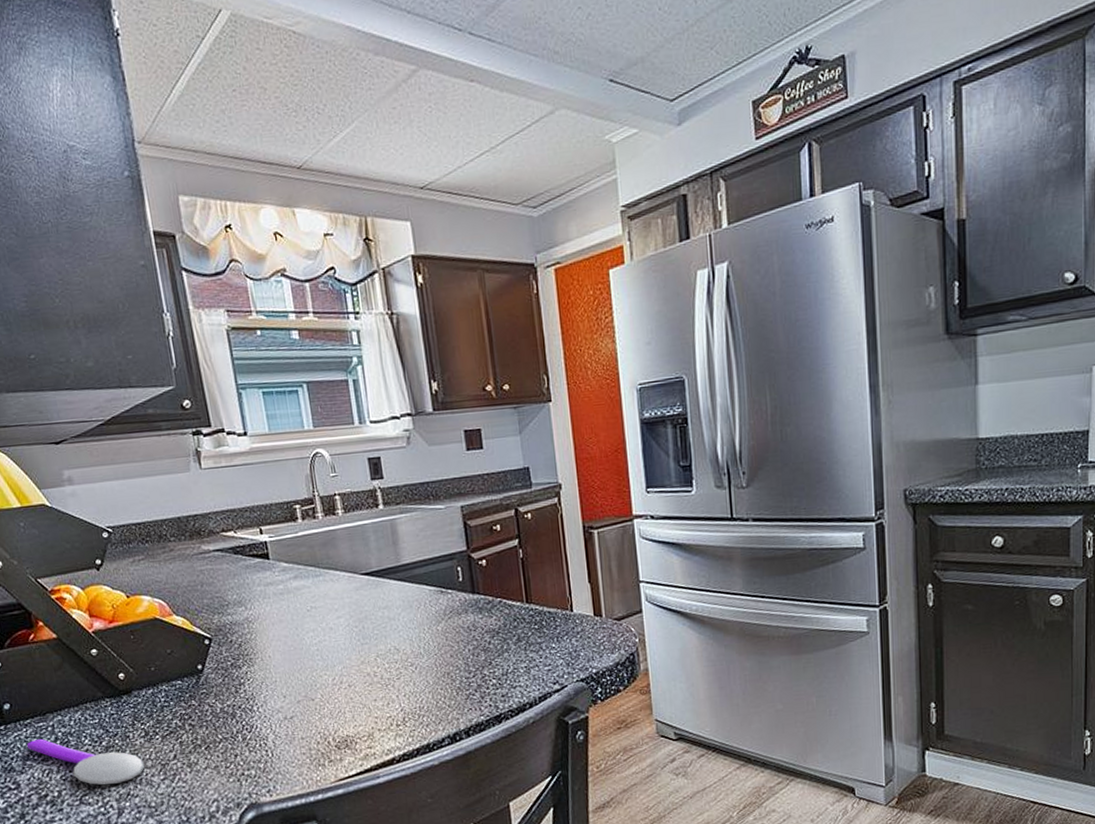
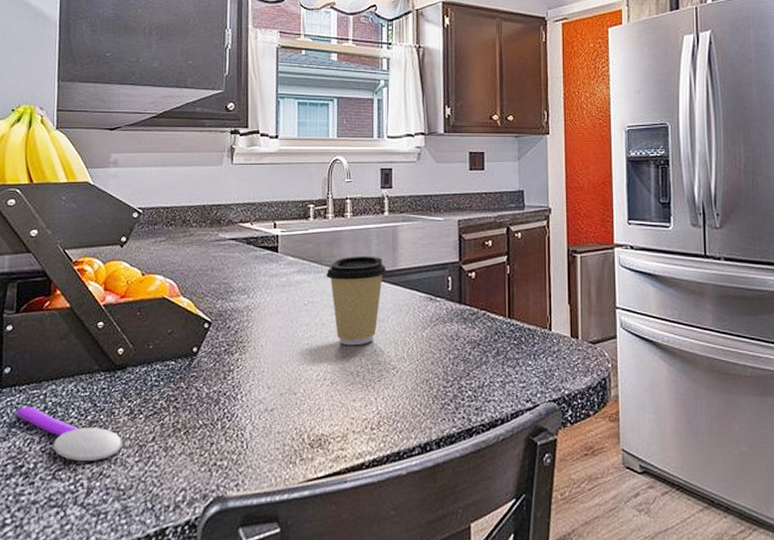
coffee cup: none [325,553,391,648] -> present [326,256,387,346]

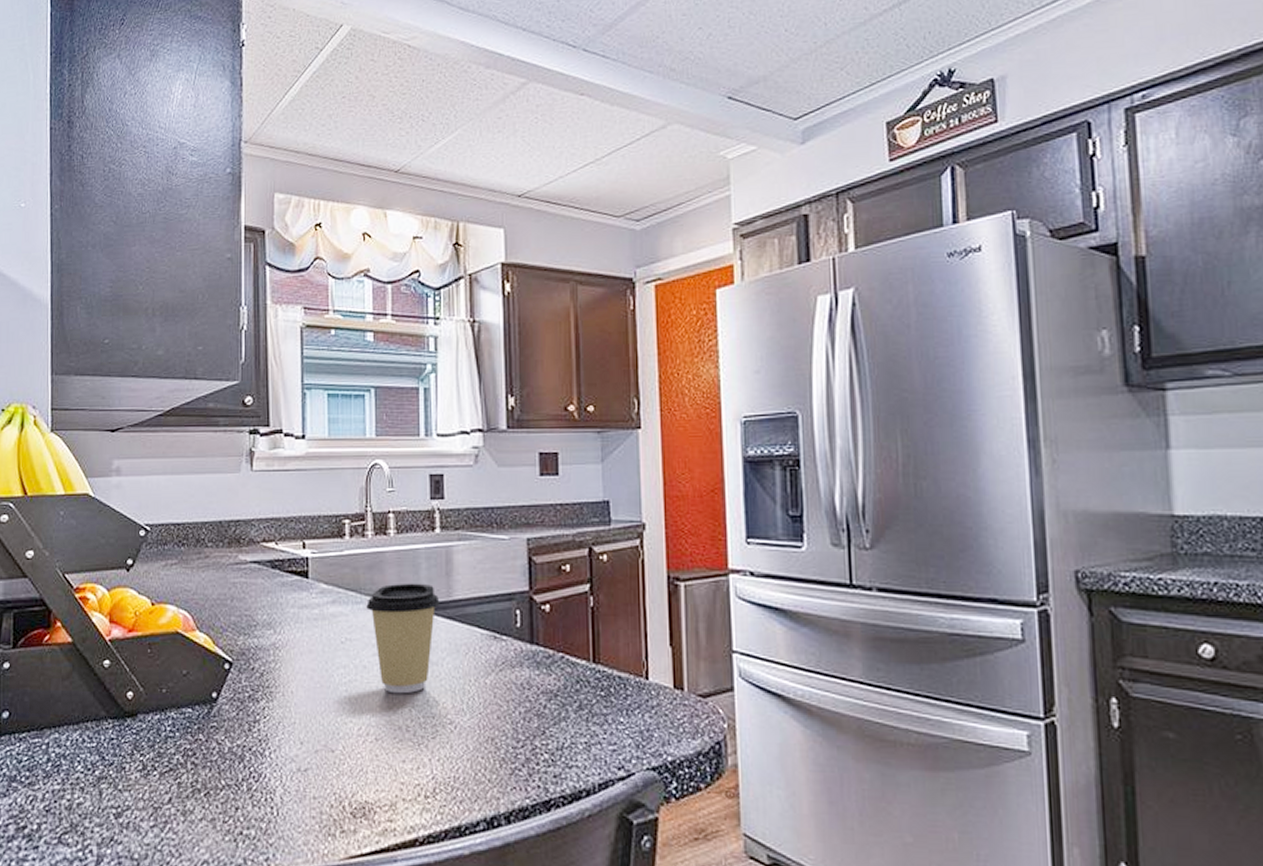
spoon: present [16,406,122,462] -> none [16,757,134,825]

